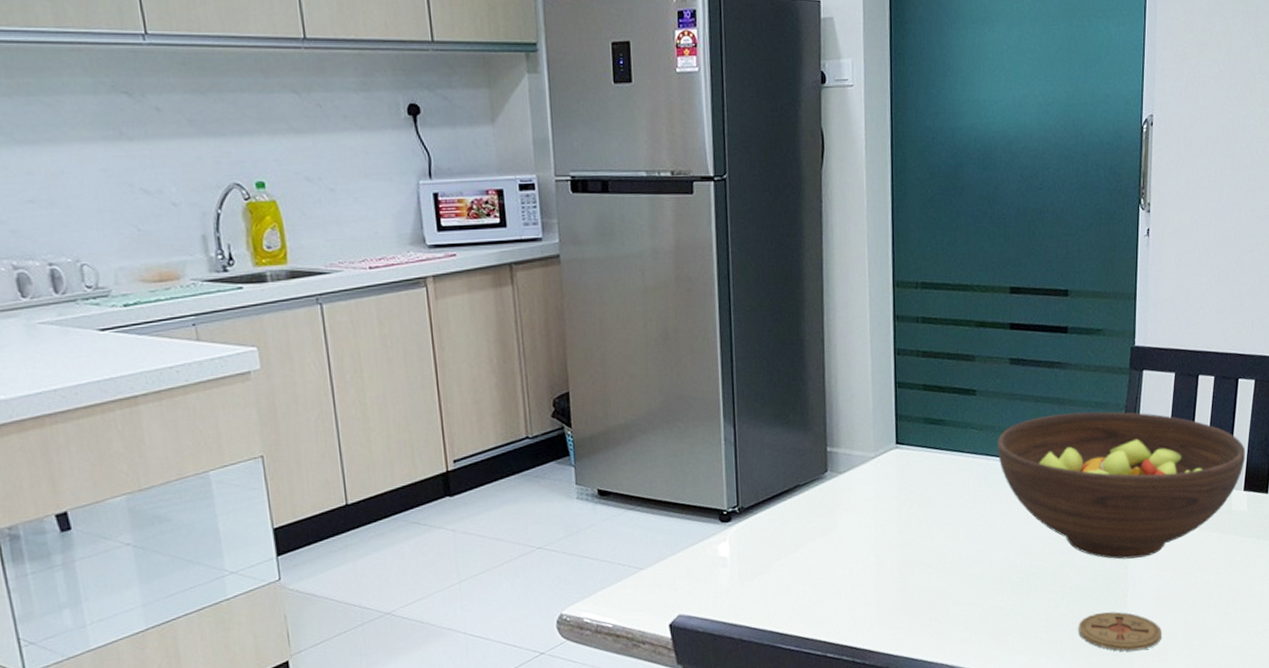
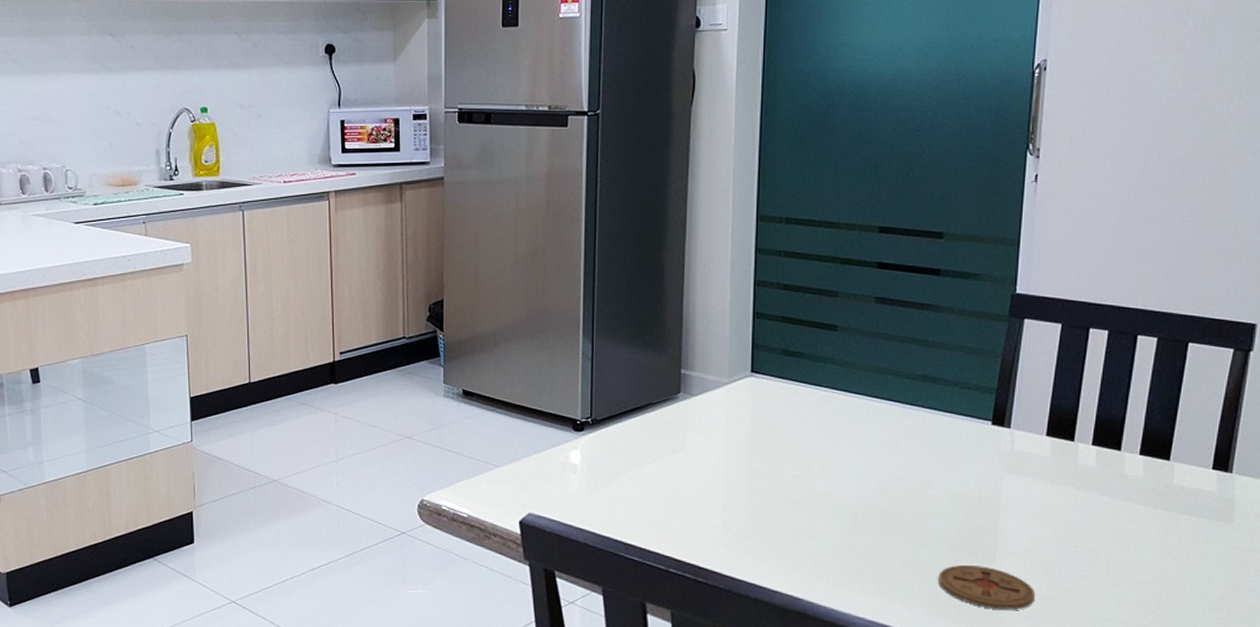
fruit bowl: present [997,411,1246,560] -> none [858,356,1144,513]

